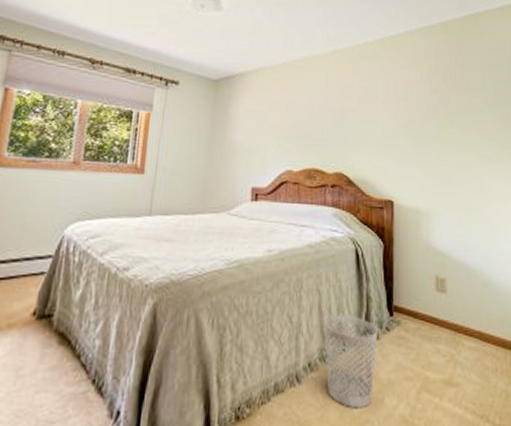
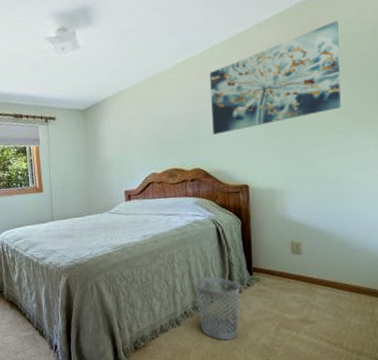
wall art: none [359,45,484,137] -> present [210,20,341,134]

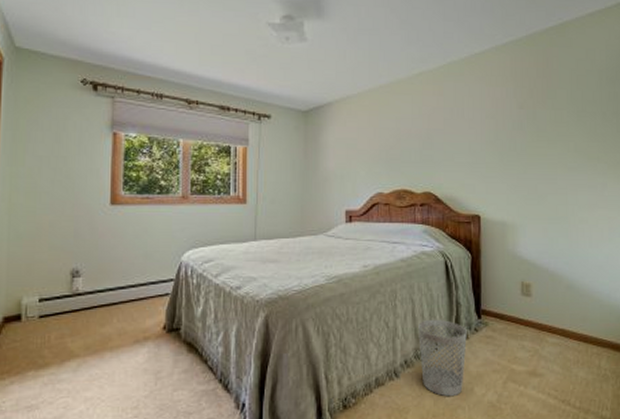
wall art: present [210,20,341,134] -> none [446,56,571,156]

